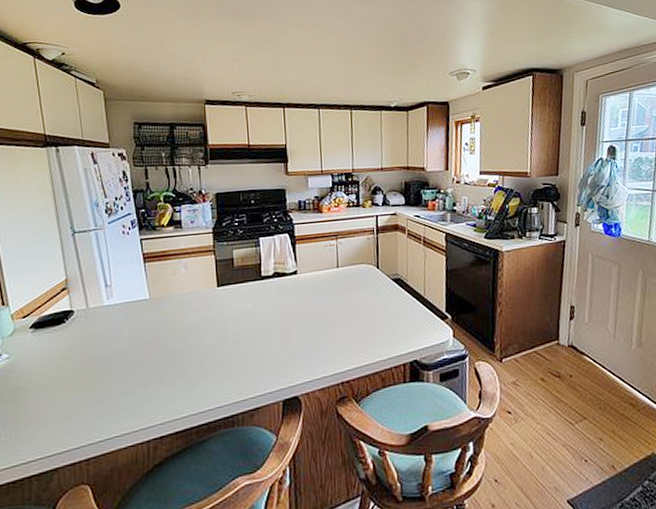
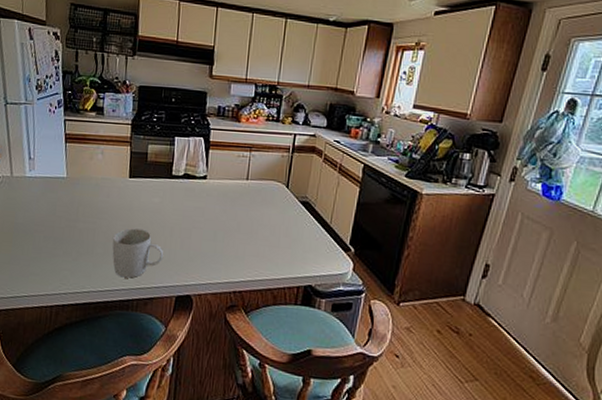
mug: none [208,337,263,393] -> present [112,228,163,278]

